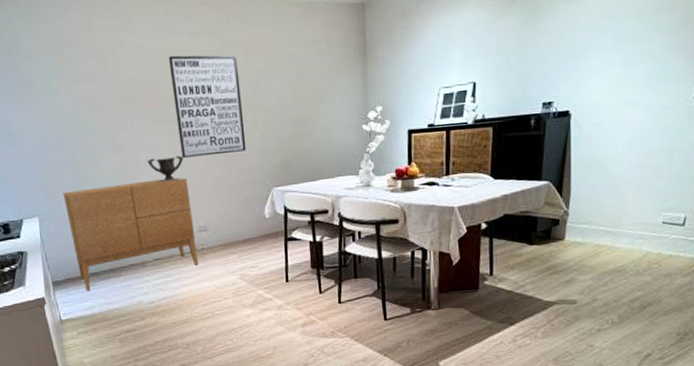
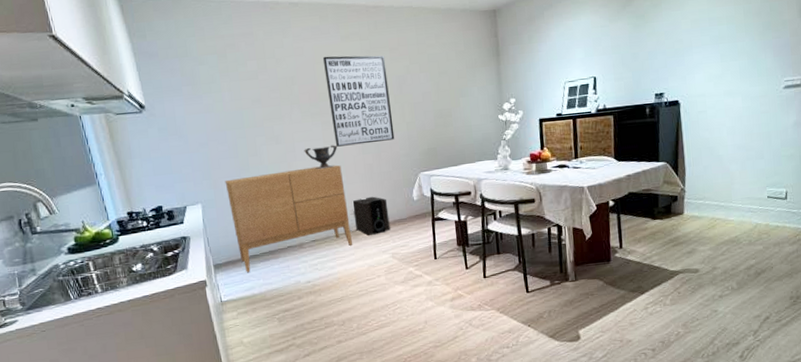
speaker: none [200,213,239,255] -> present [353,196,391,235]

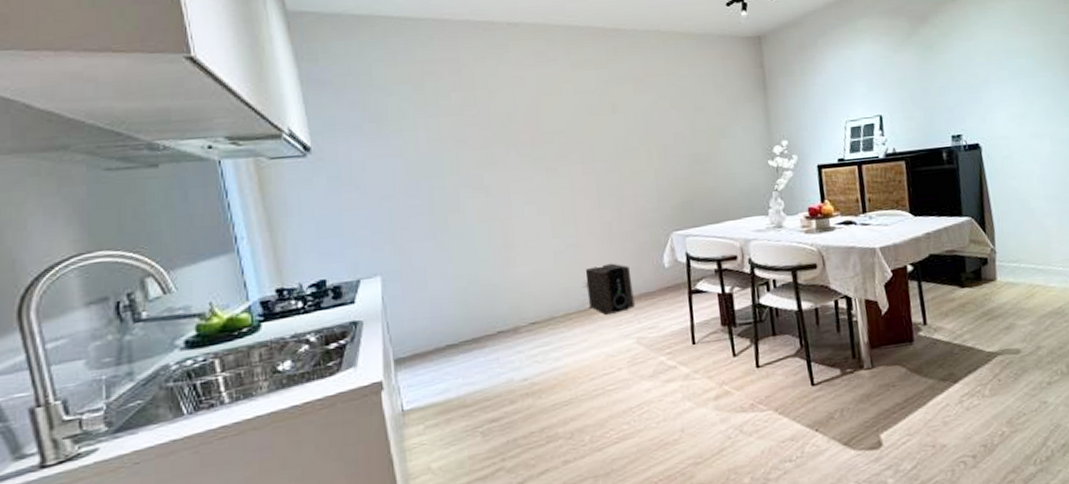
sideboard: present [225,165,352,272] -> none [414,223,584,369]
decorative urn: present [304,145,338,170] -> none [522,197,567,230]
wall art: present [322,55,395,147] -> none [548,87,640,200]

